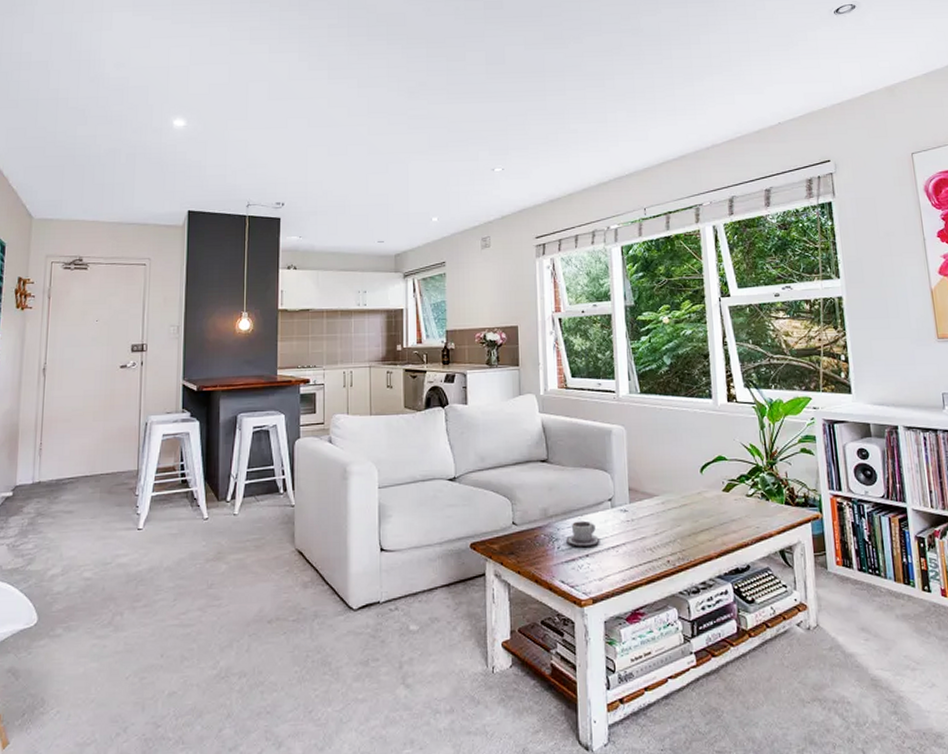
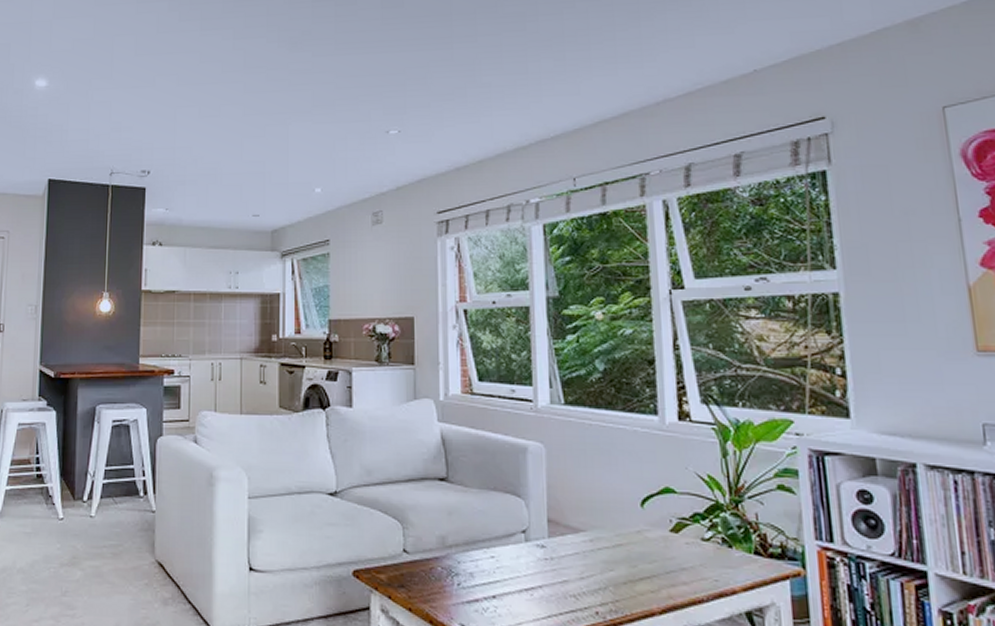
cup: present [566,520,600,546] -> none [468,554,511,586]

